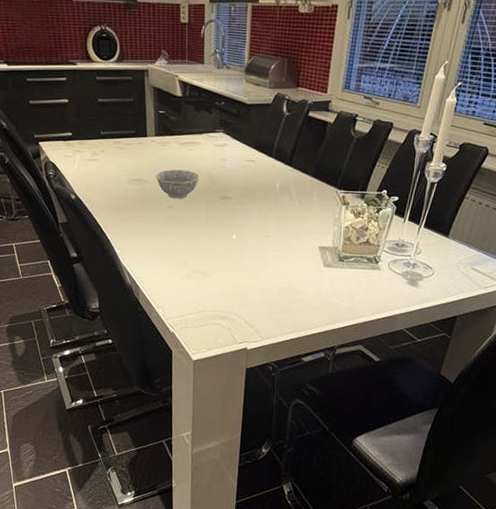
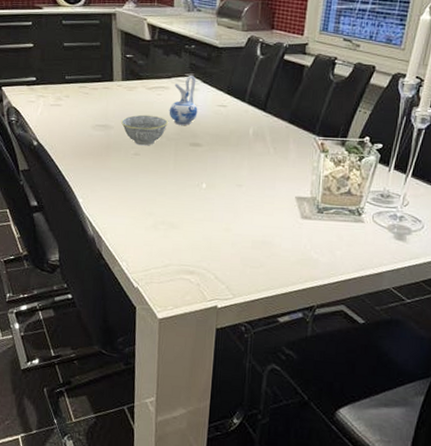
ceramic pitcher: none [200,131,228,179] -> present [169,76,198,125]

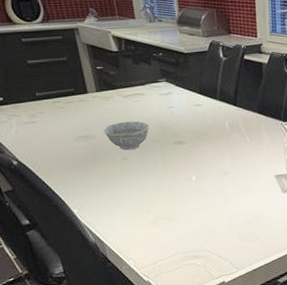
ceramic pitcher: present [169,76,198,125] -> none [148,81,176,127]

